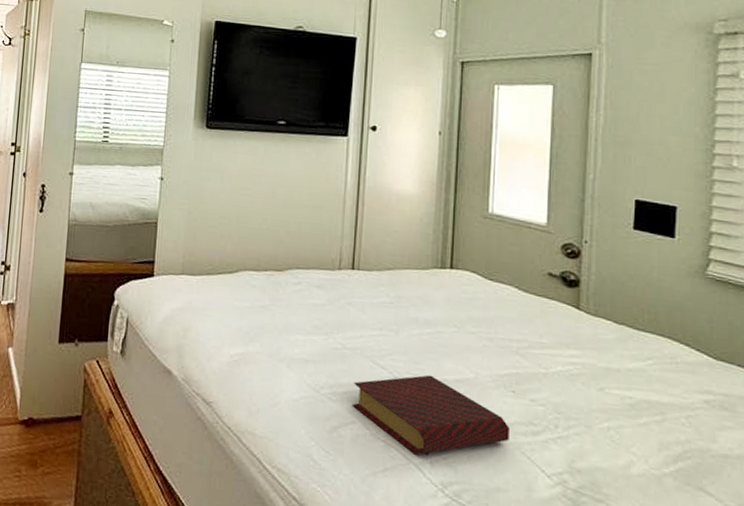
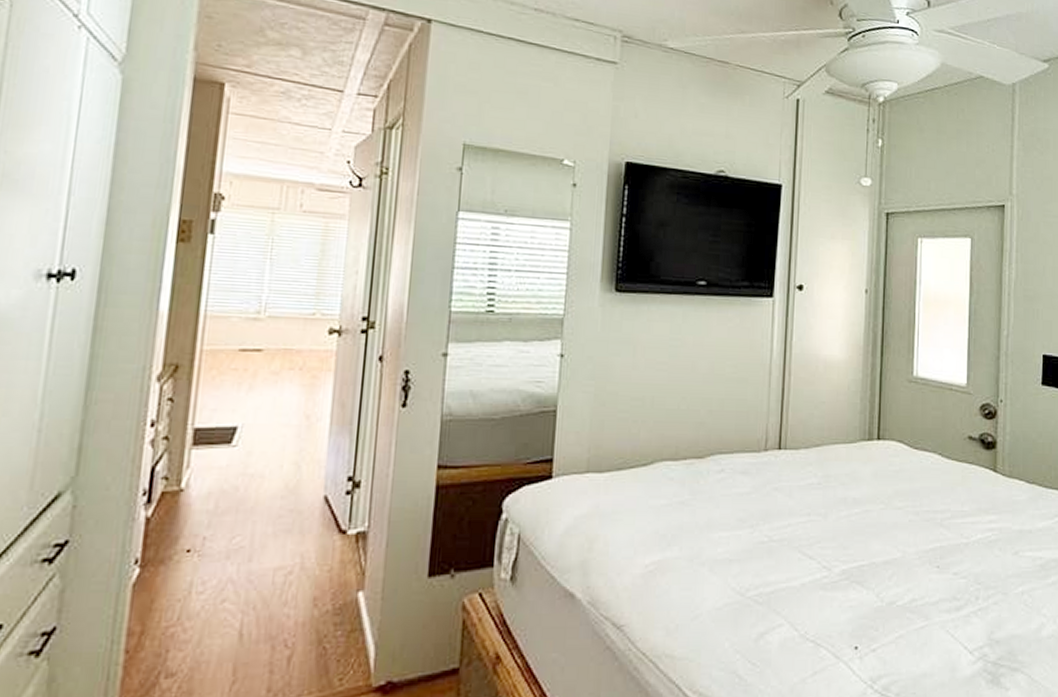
book: present [352,375,510,455] -> none [779,560,935,651]

